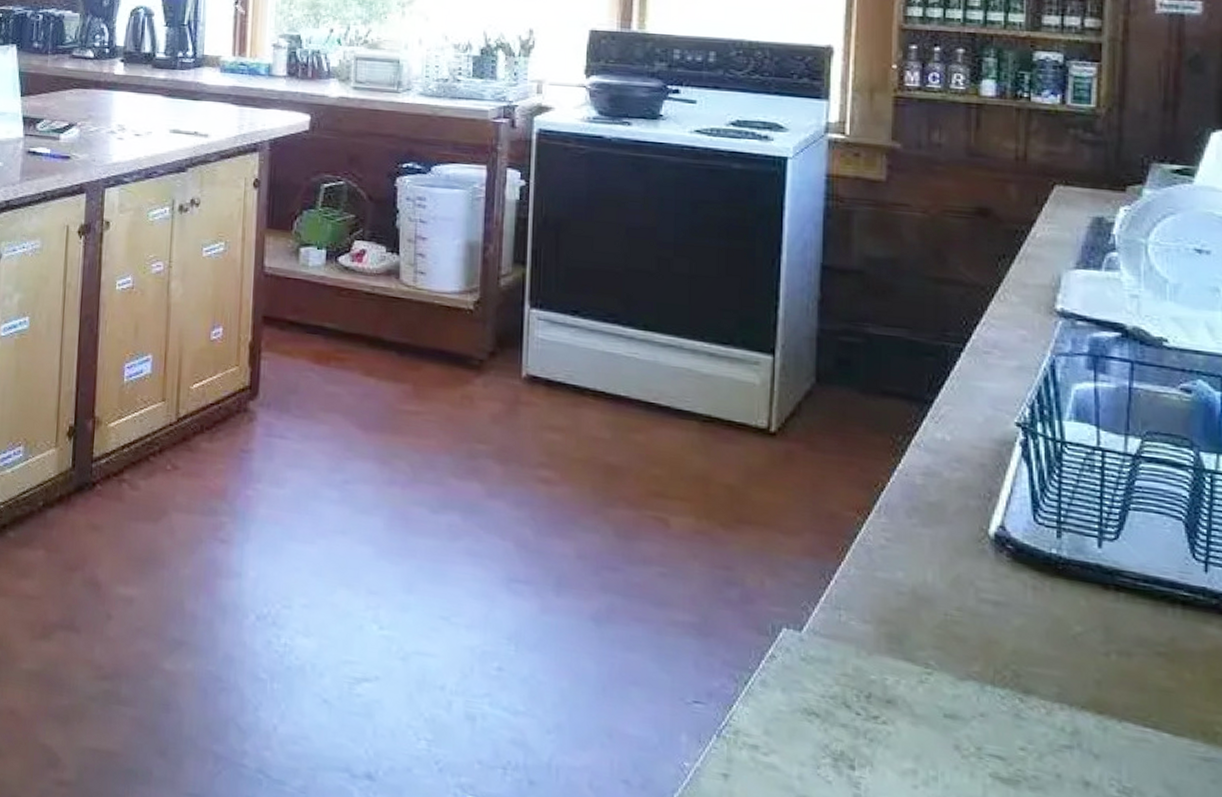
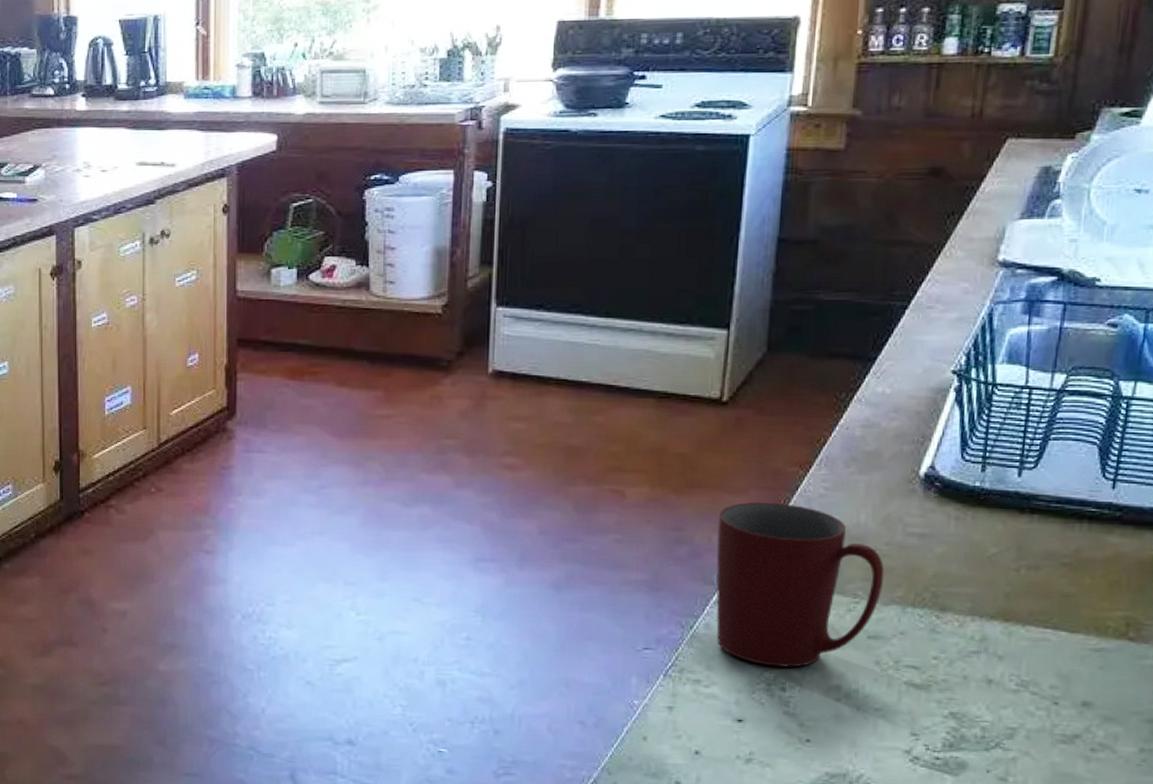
mug: none [770,545,958,743] -> present [715,502,885,668]

